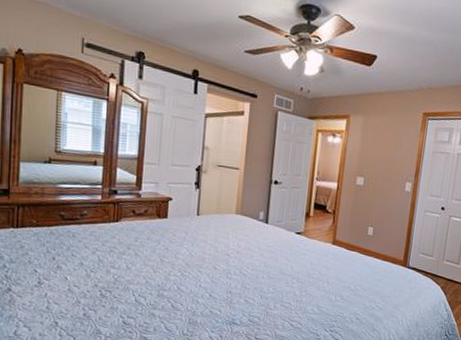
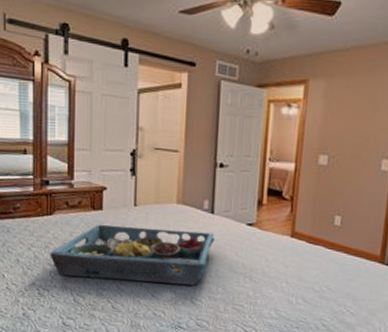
serving tray: none [114,231,268,286] -> present [50,224,215,286]

